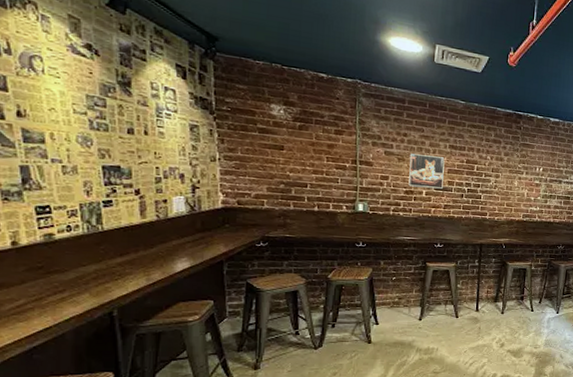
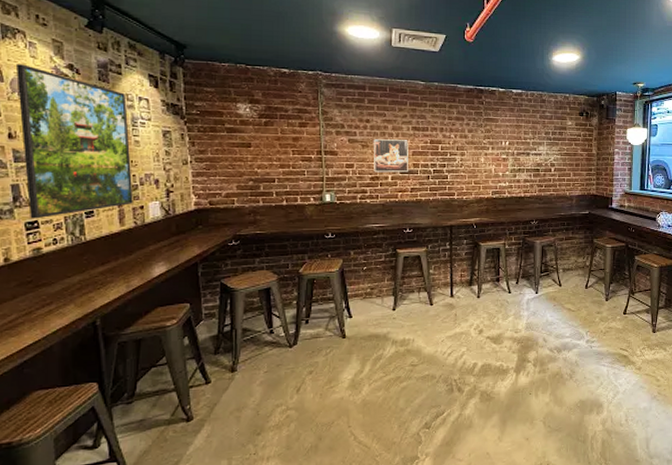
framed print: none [25,37,156,204] -> present [15,64,133,219]

